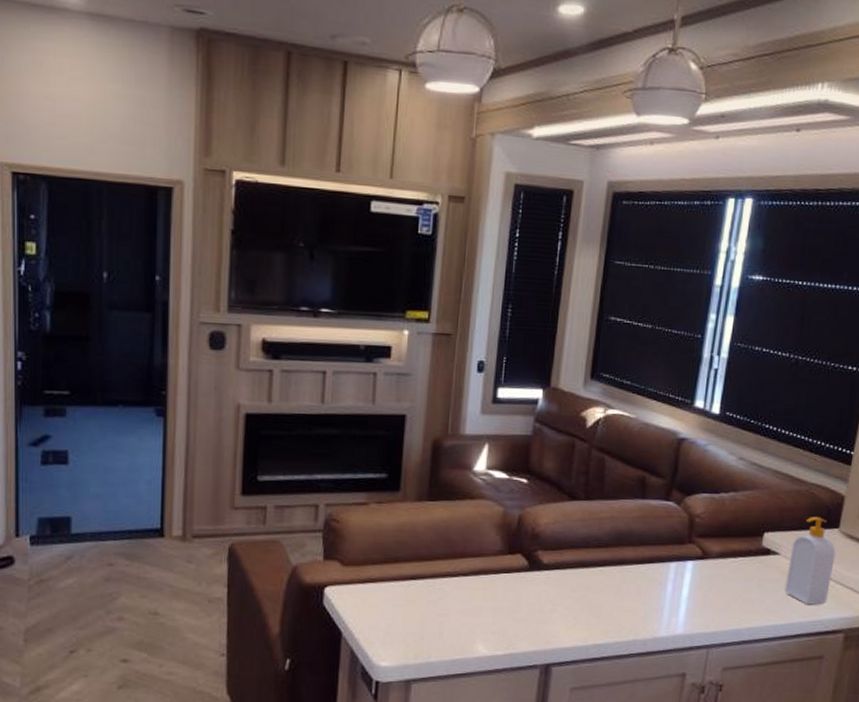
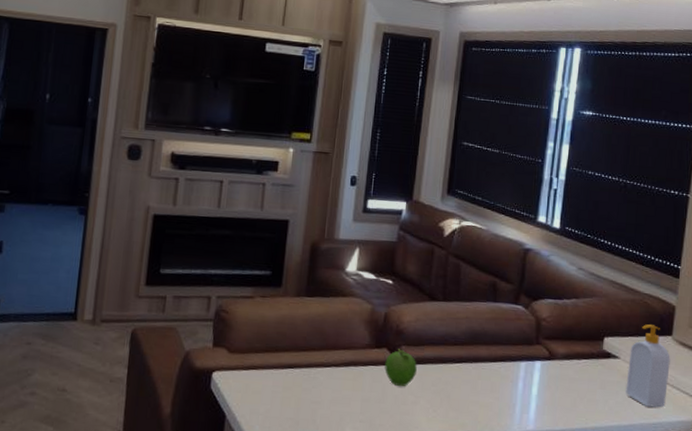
fruit: none [519,553,555,595] -> present [384,348,417,387]

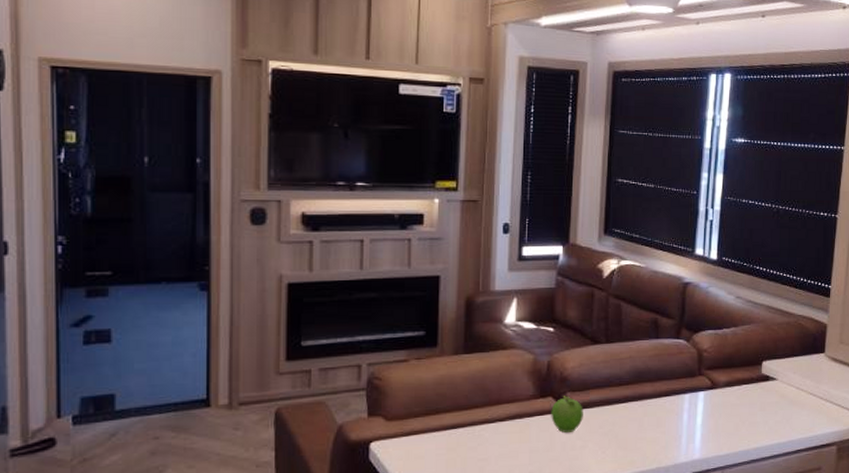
soap bottle: present [625,324,671,408] -> none [784,344,824,422]

